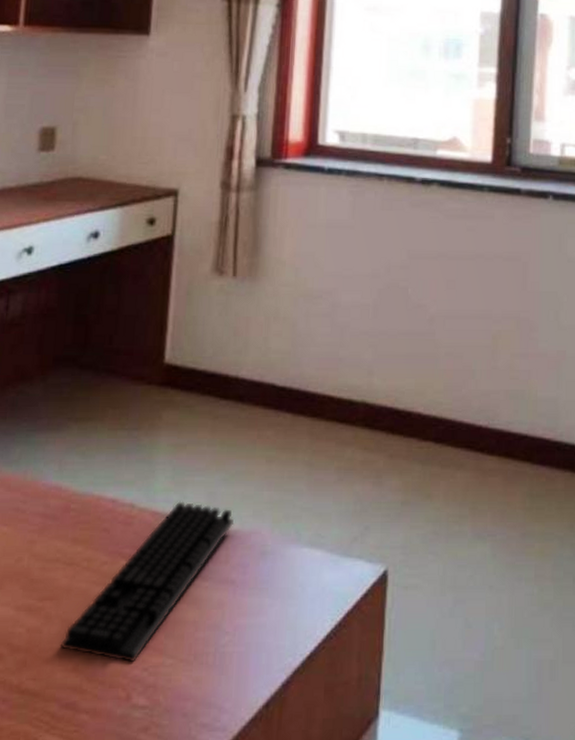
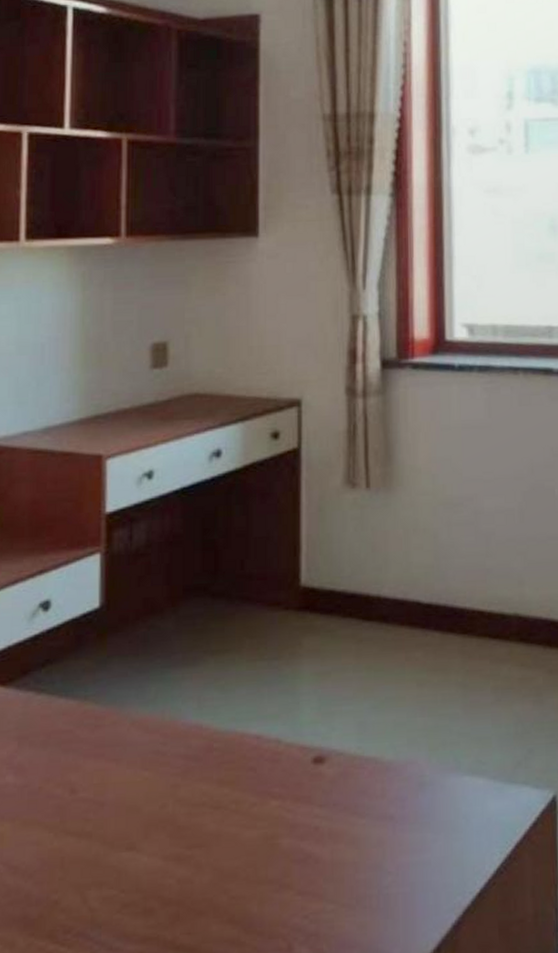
keyboard: present [61,501,235,663] -> none [214,733,388,911]

